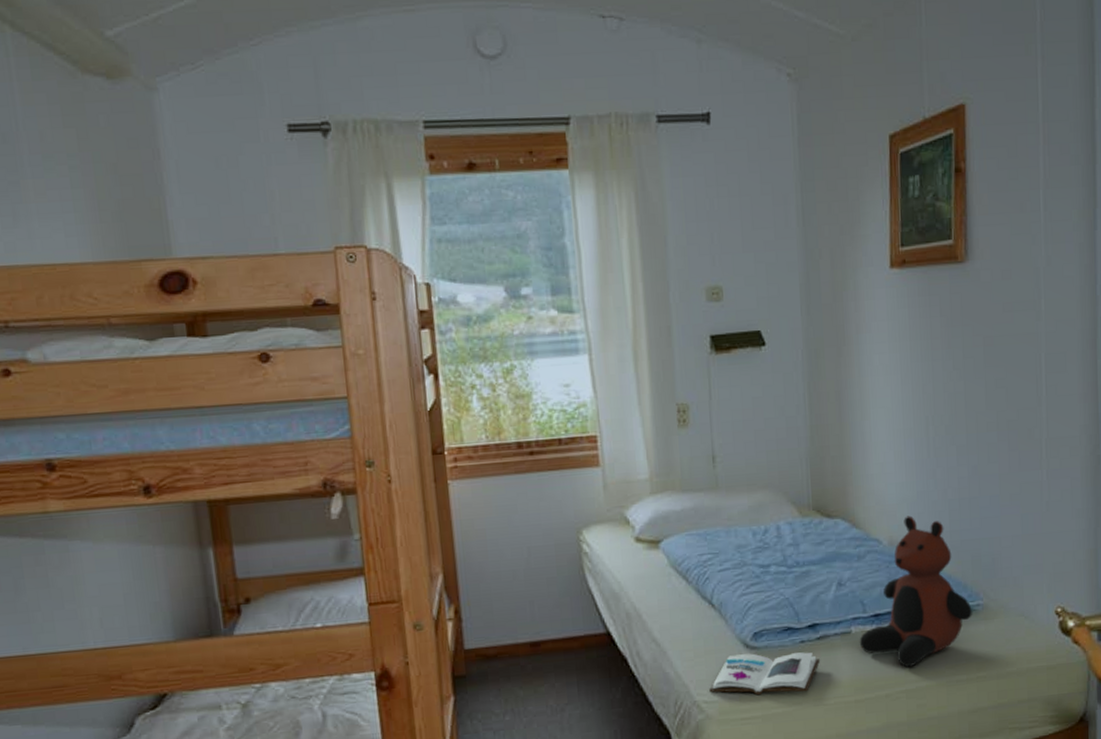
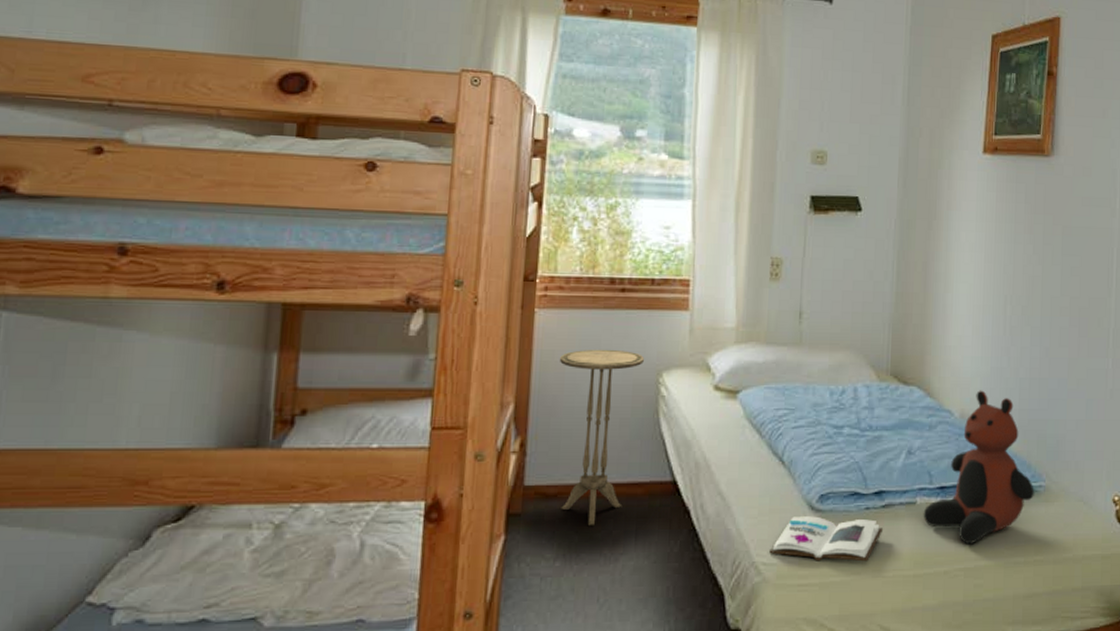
side table: none [479,512,562,682] -> present [559,349,644,526]

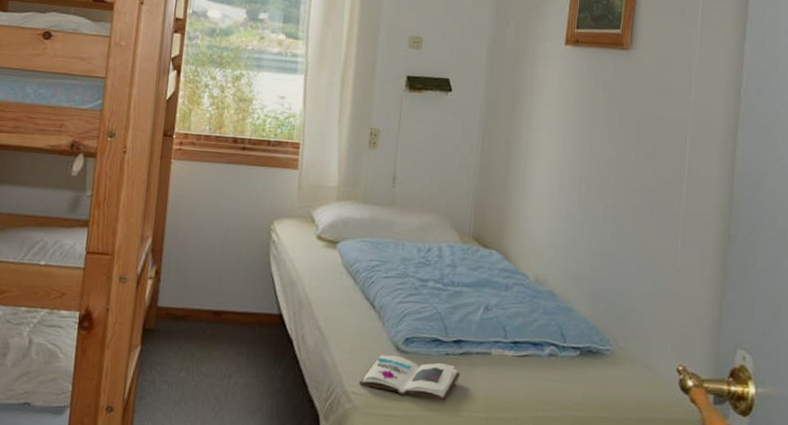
side table: present [559,349,644,526] -> none [186,197,259,346]
teddy bear: present [923,390,1034,545] -> none [497,258,602,396]

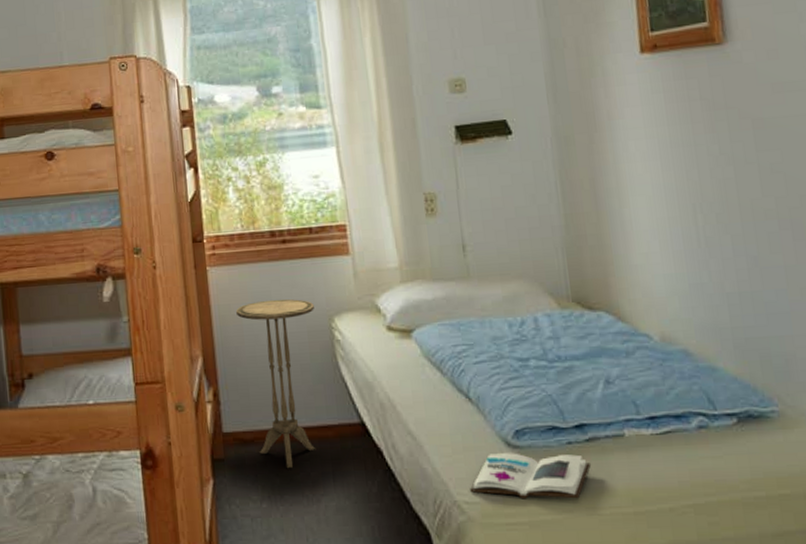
side table: none [186,197,259,346] -> present [235,299,316,469]

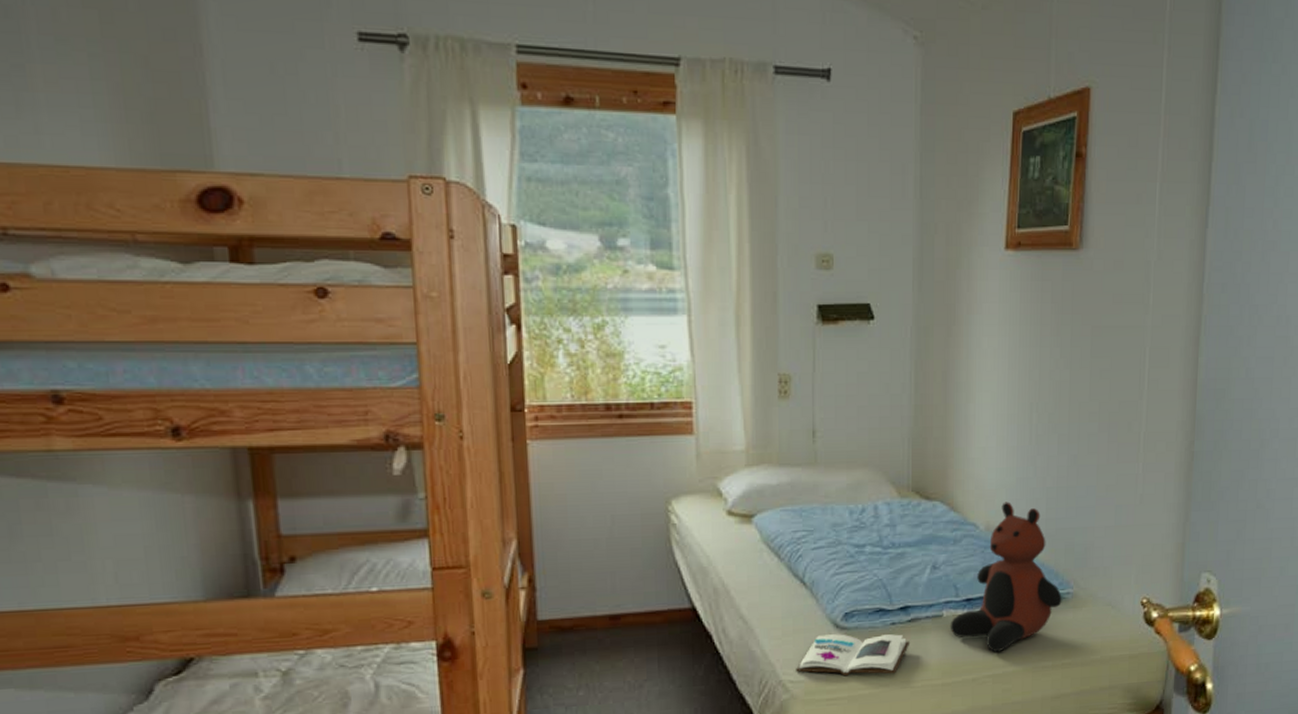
side table: present [235,299,316,469] -> none [559,479,650,656]
teddy bear: none [634,309,767,479] -> present [950,501,1062,653]

